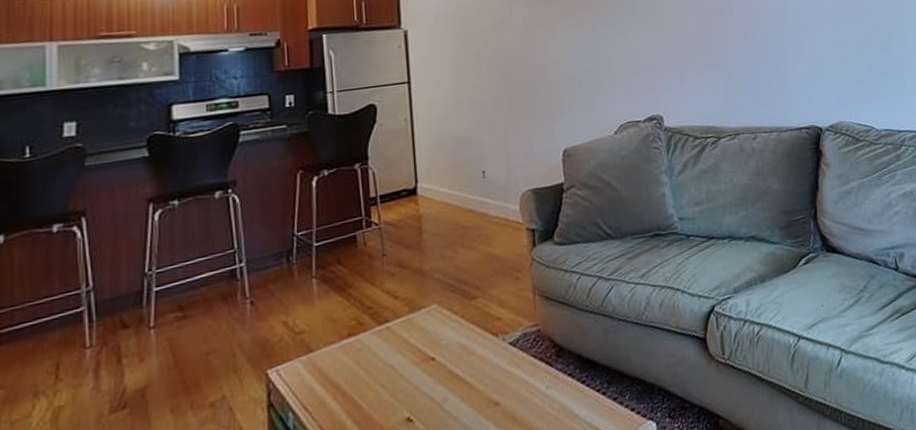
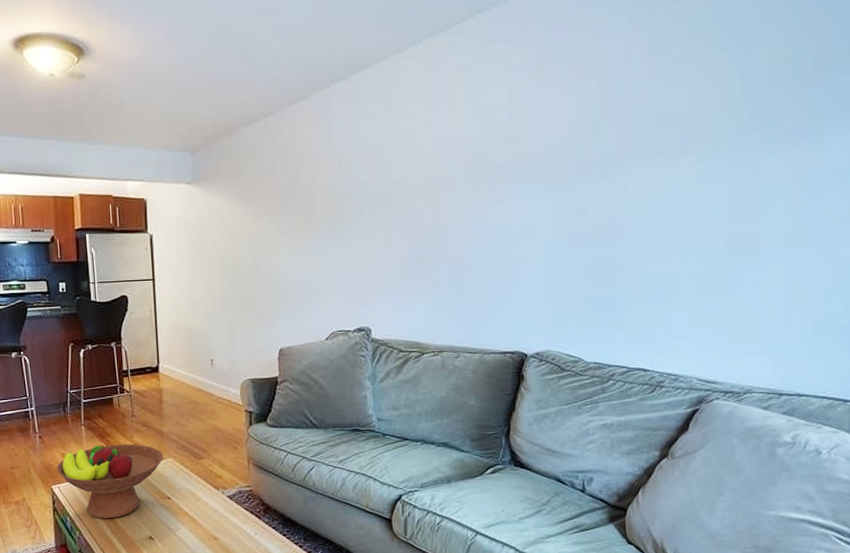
fruit bowl: none [274,292,425,406] -> present [56,444,164,519]

